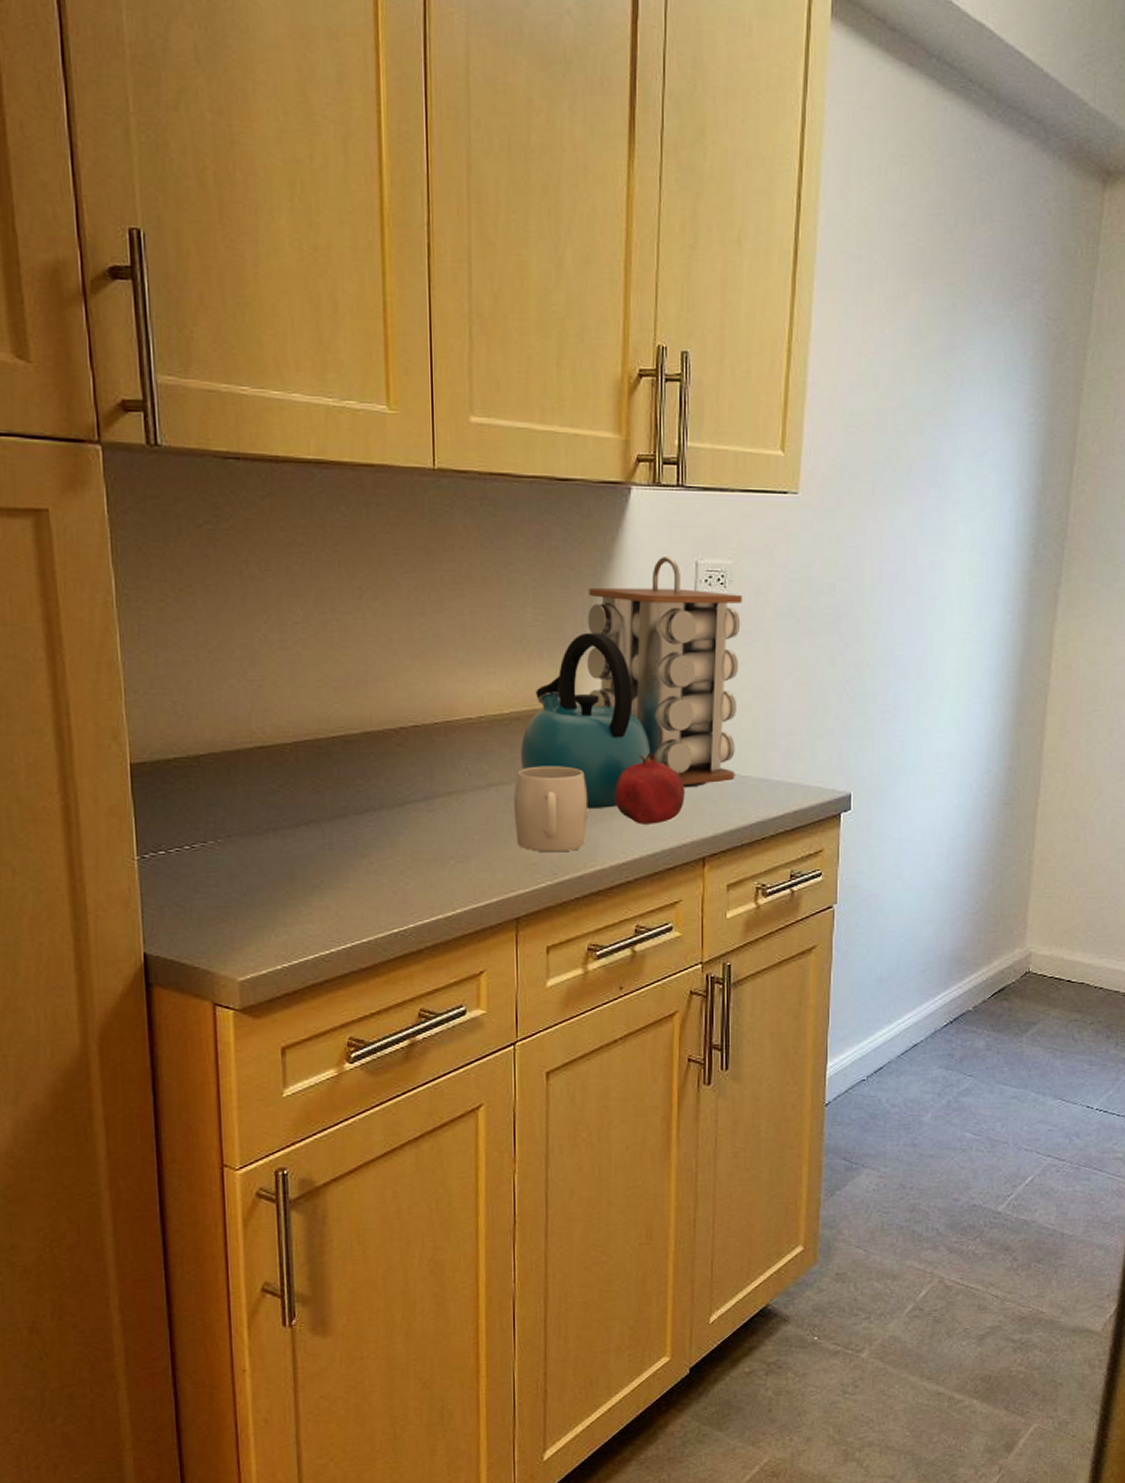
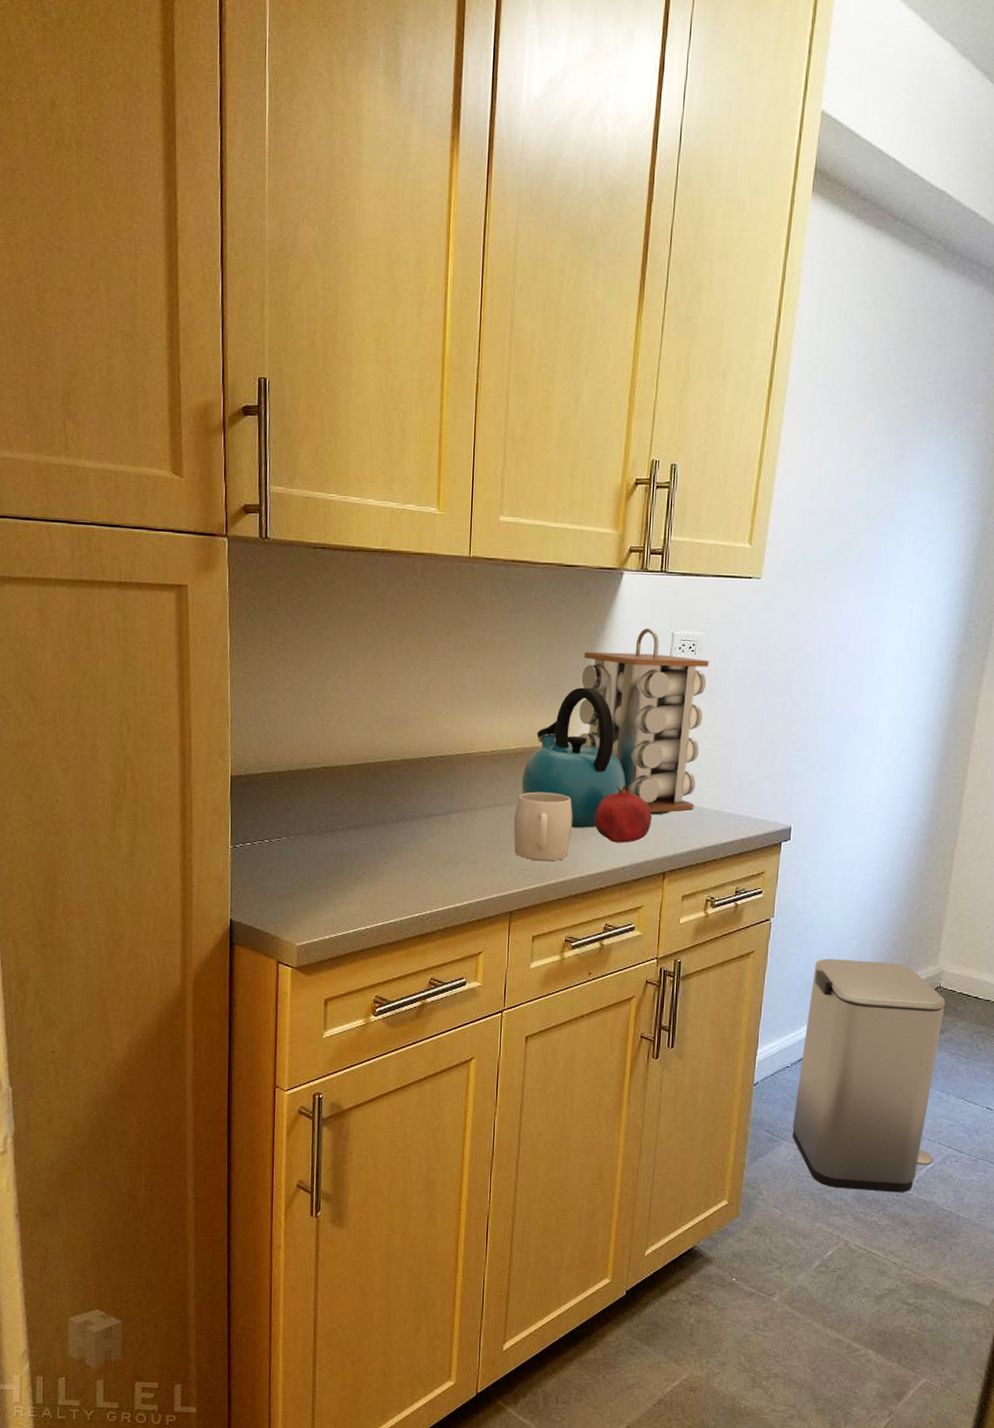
pedal bin: none [872,947,1036,1217] -> present [792,958,946,1192]

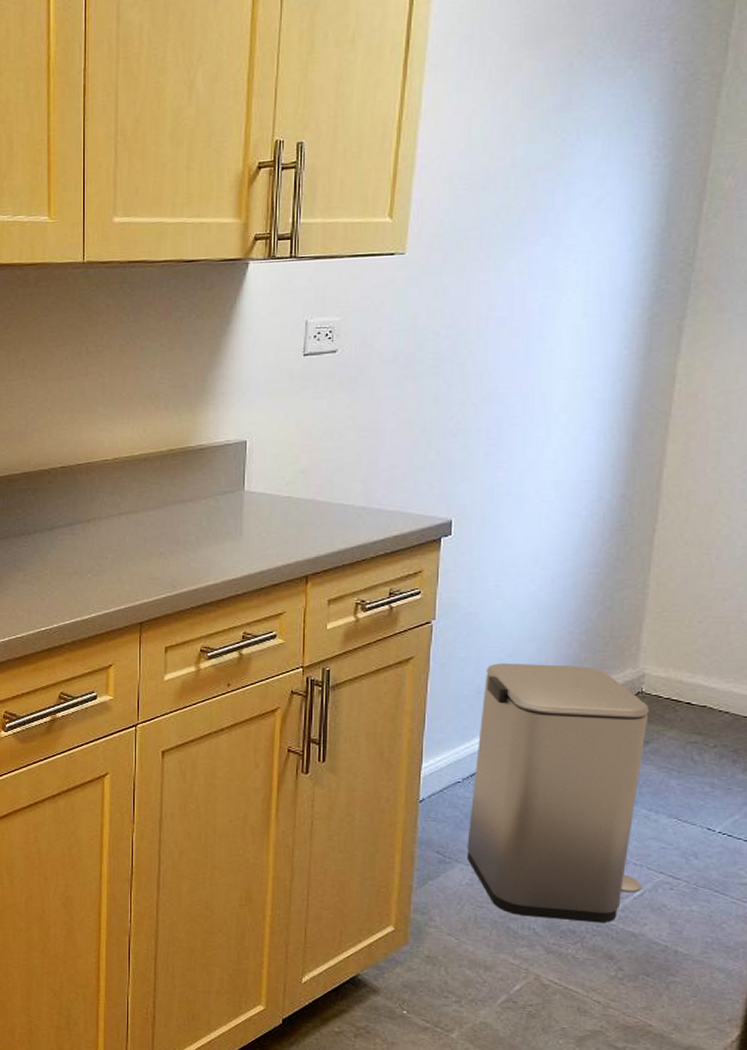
mug: present [513,791,573,862] -> none [140,497,204,569]
kettle: present [521,687,626,828] -> none [147,386,261,533]
spice rack: present [578,627,709,815] -> none [205,317,349,515]
fruit: present [594,786,652,843] -> none [227,486,291,547]

